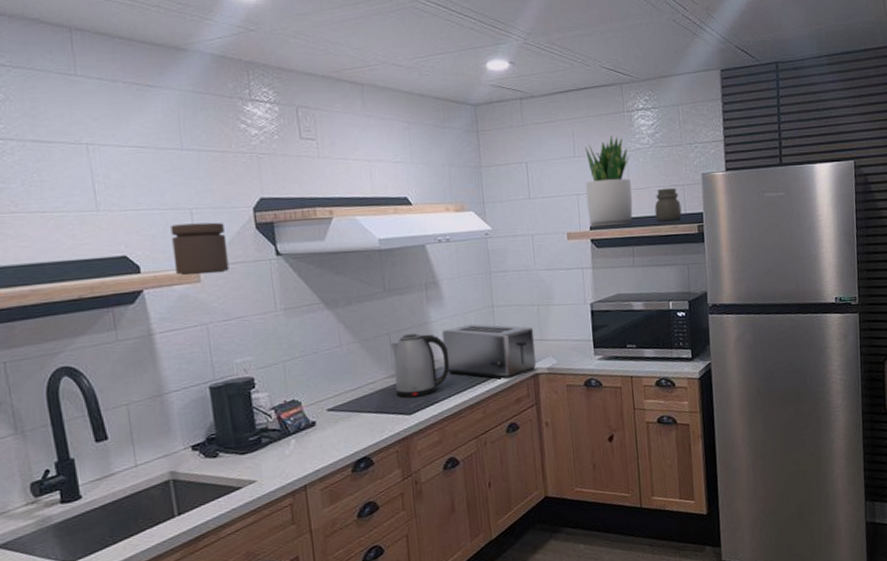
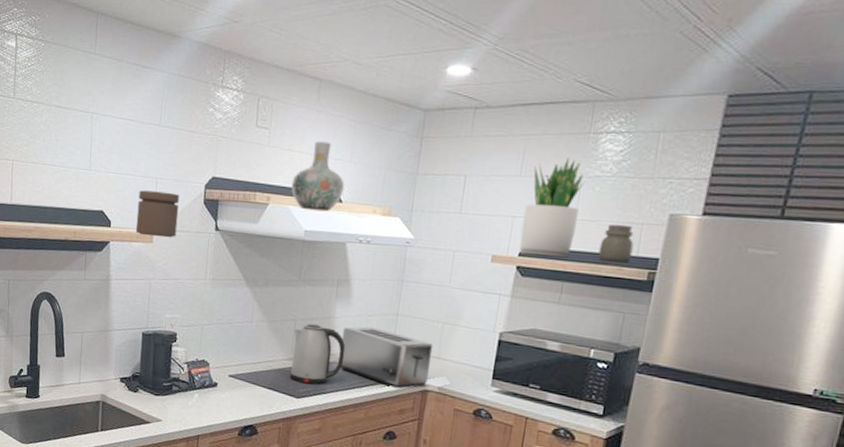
vase: none [353,146,411,219] -> present [291,141,344,212]

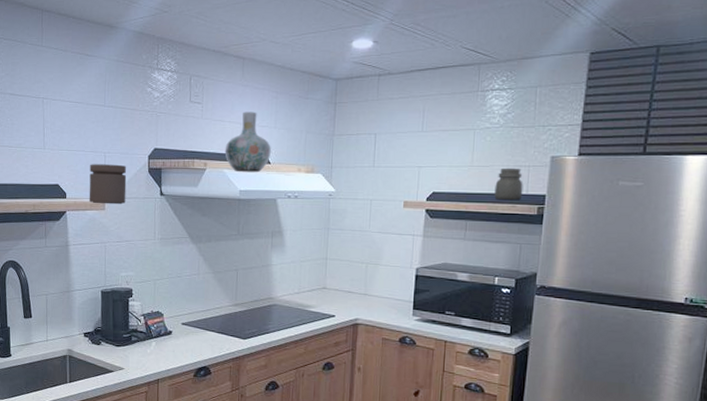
kettle: present [290,323,346,385] -> none [236,272,283,326]
toaster: present [340,326,433,390] -> none [279,271,360,325]
planter: present [519,158,585,259] -> none [426,114,478,201]

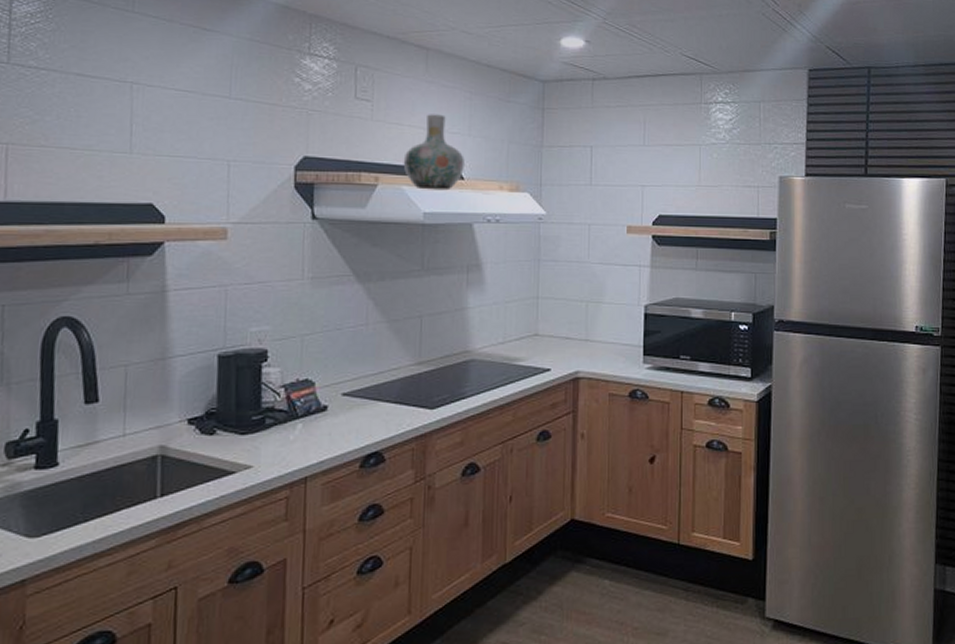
jar: present [89,164,127,205] -> none [201,175,262,232]
jar: present [494,167,523,201] -> none [725,188,754,225]

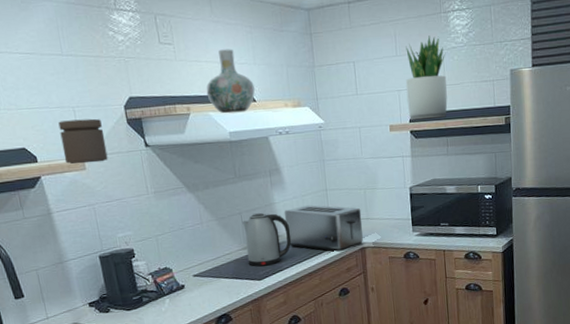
jar: none [201,175,262,232] -> present [58,118,108,165]
kettle: none [420,318,484,390] -> present [243,212,292,267]
toaster: none [478,315,579,381] -> present [284,205,363,252]
planter: none [651,127,704,225] -> present [405,35,448,121]

